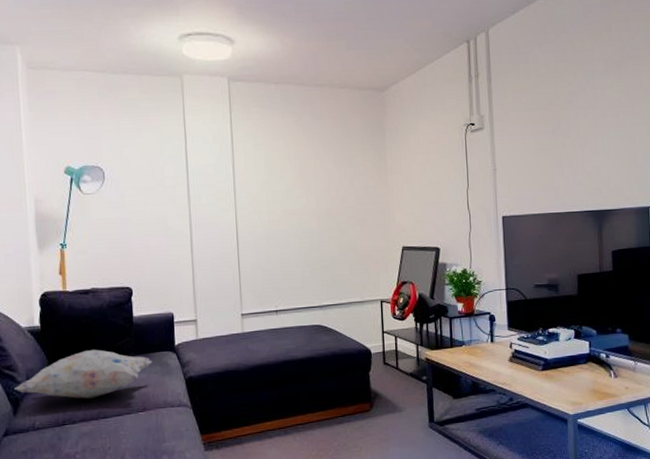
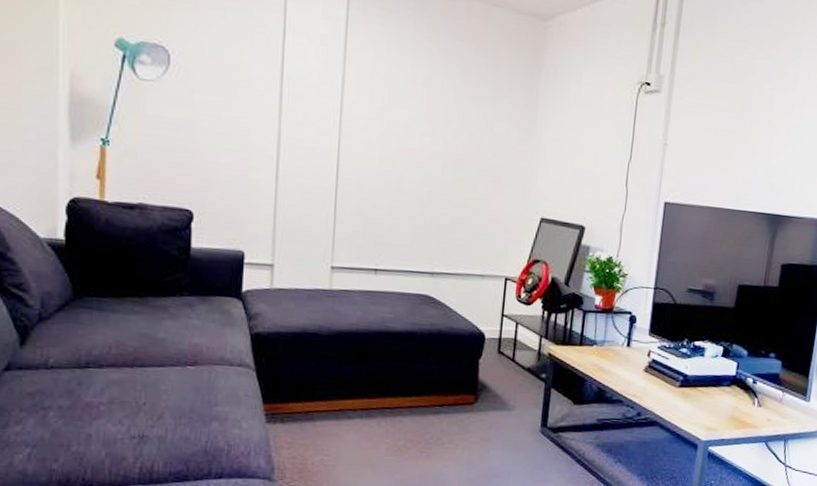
decorative pillow: present [15,350,152,399] -> none [24,280,211,341]

